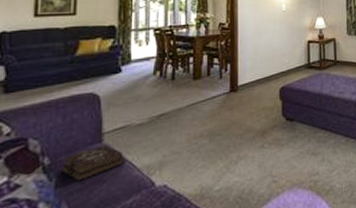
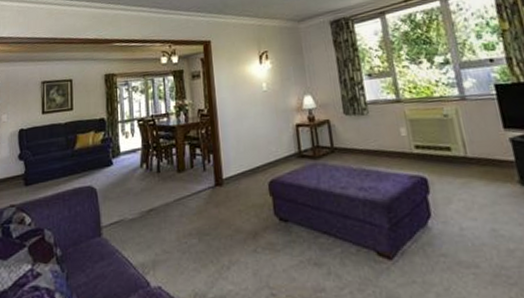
hardback book: present [61,144,125,181] -> none [70,239,122,274]

